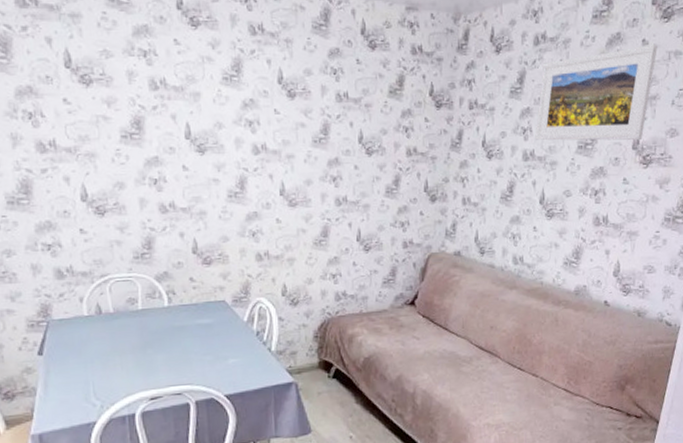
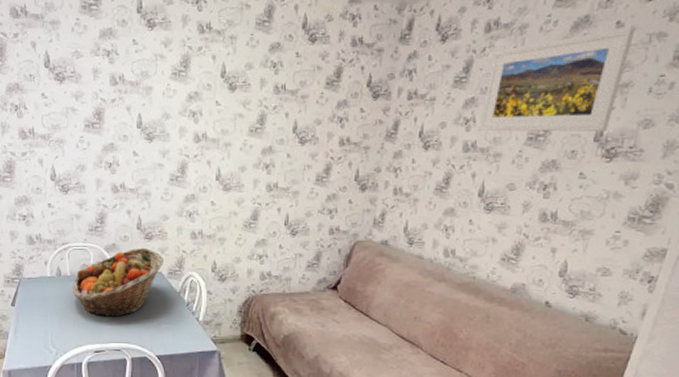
fruit basket: none [116,274,227,357] -> present [72,247,163,318]

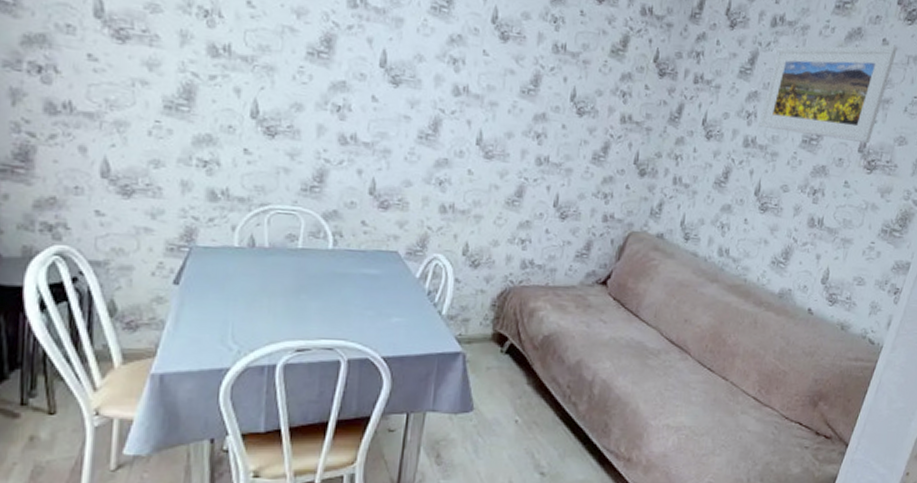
fruit basket: present [72,247,163,318] -> none [269,218,402,307]

